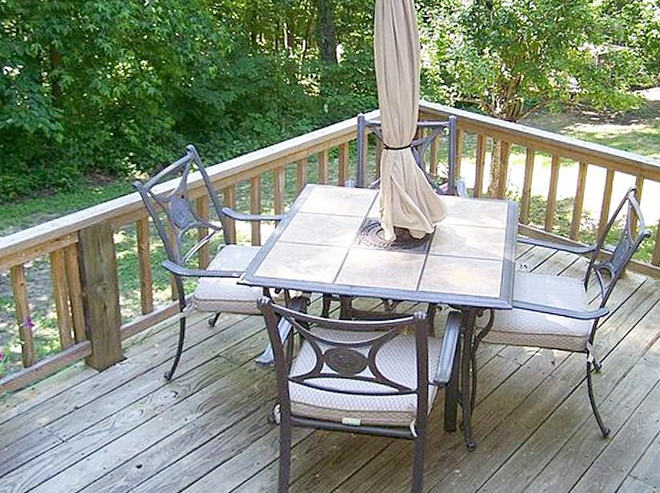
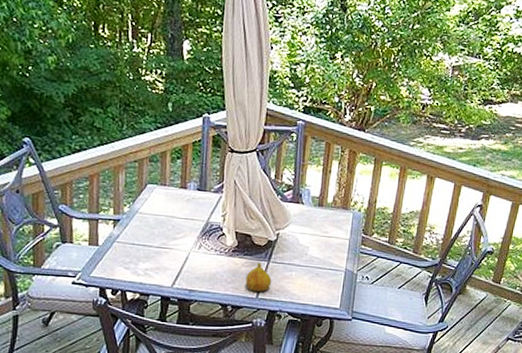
fruit: none [405,255,431,284] -> present [245,262,272,292]

